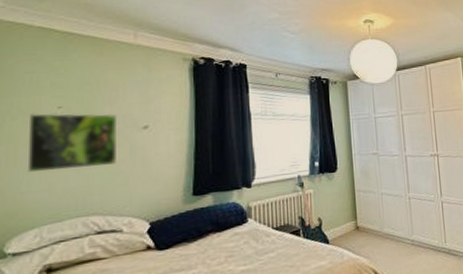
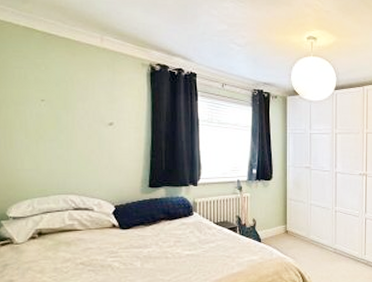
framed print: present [27,113,116,173] -> none [19,104,88,154]

